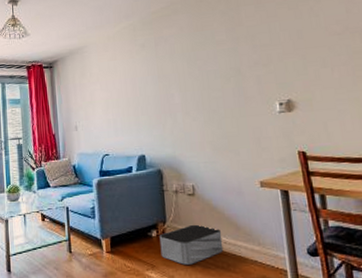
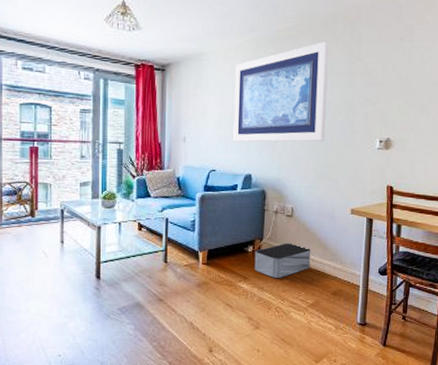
wall art: none [116,14,217,124] -> present [233,42,329,142]

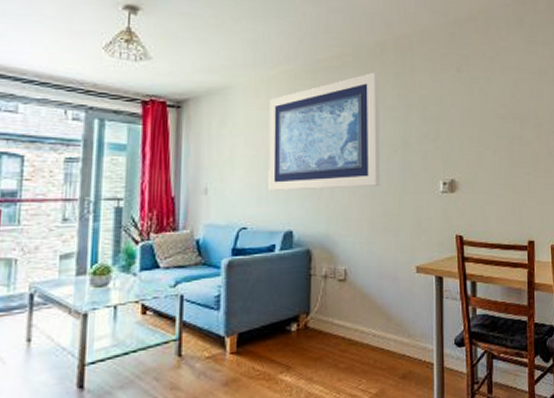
storage bin: present [254,243,311,278] -> none [300,315,372,364]

